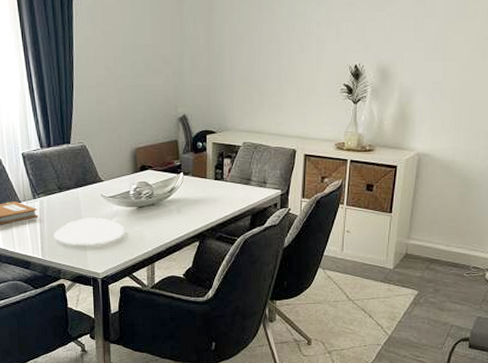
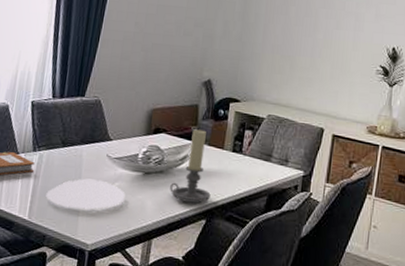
candle holder: none [163,163,200,229] -> present [170,129,211,203]

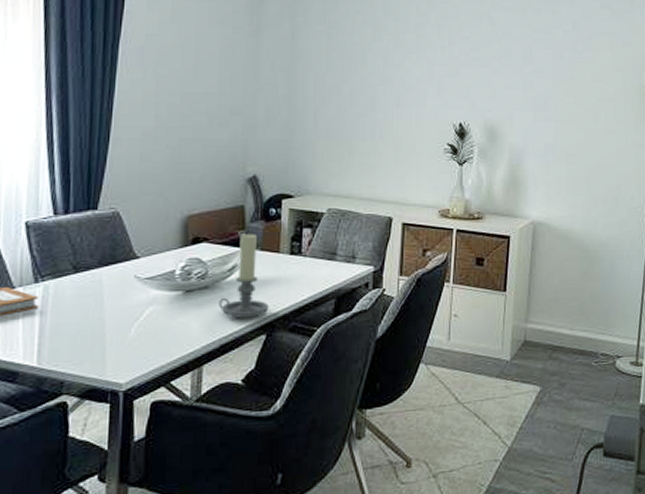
plate: present [46,178,126,210] -> none [58,306,164,344]

